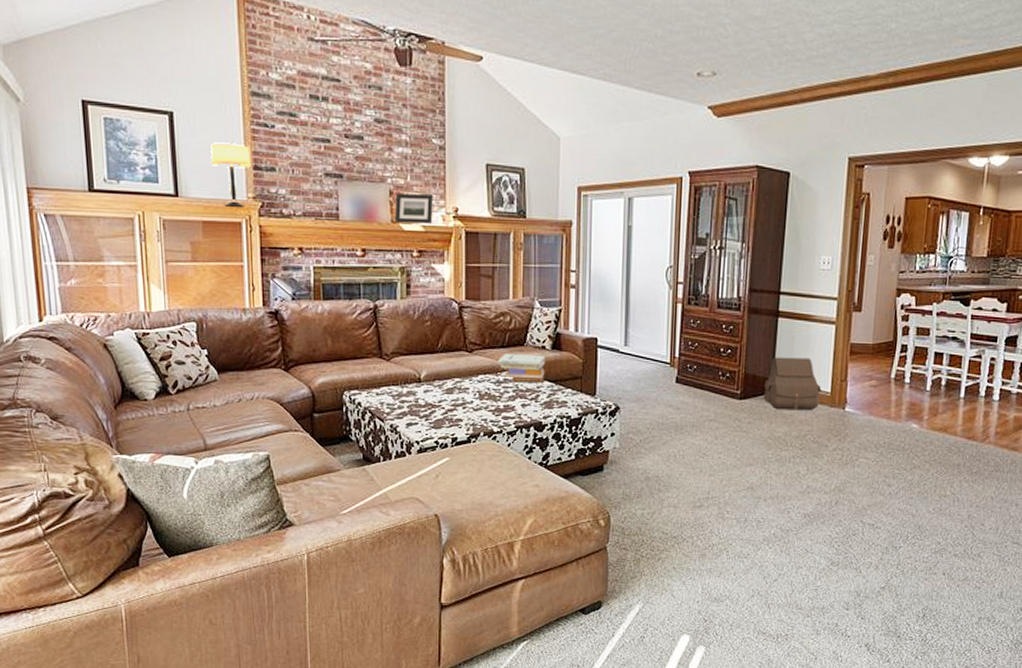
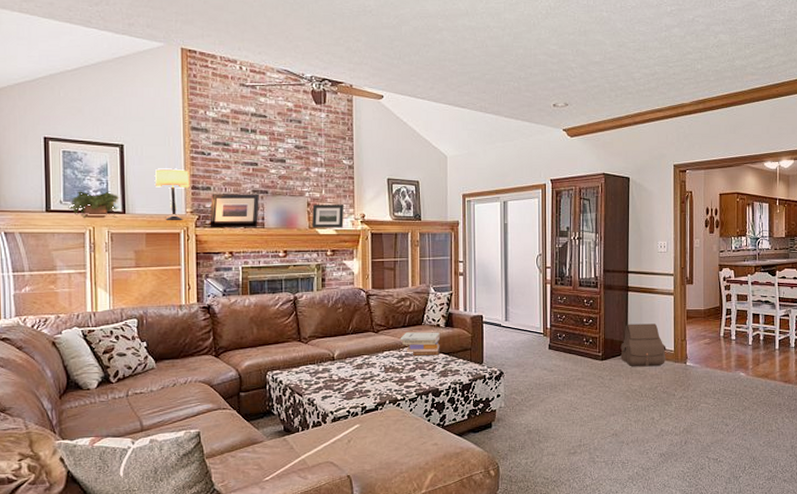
potted plant: none [113,167,170,202] -> present [68,191,119,219]
picture frame: none [275,176,333,220] -> present [210,194,259,228]

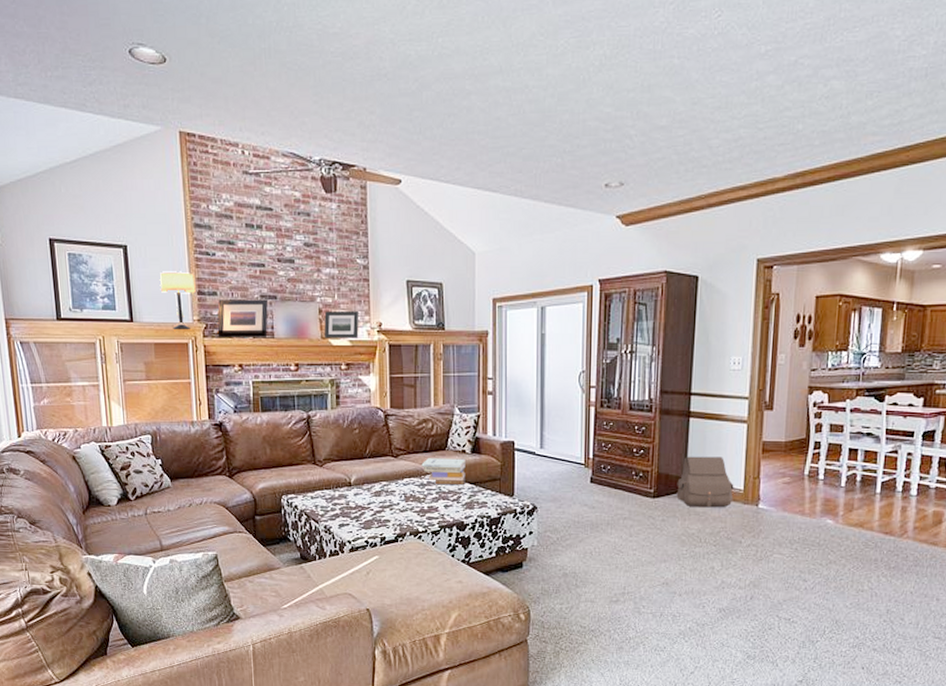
potted plant: present [68,191,119,219] -> none [77,297,126,328]

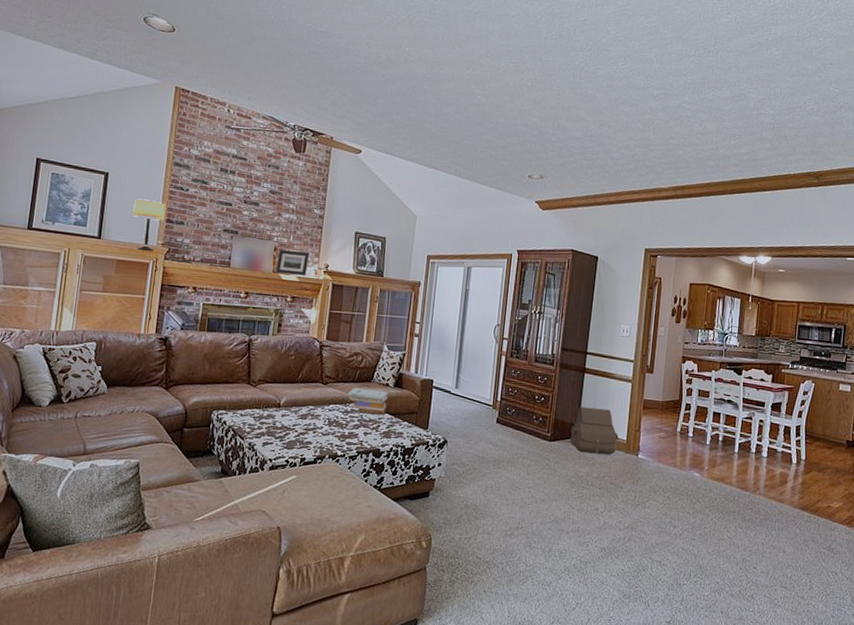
picture frame: present [217,299,268,338] -> none [178,229,229,266]

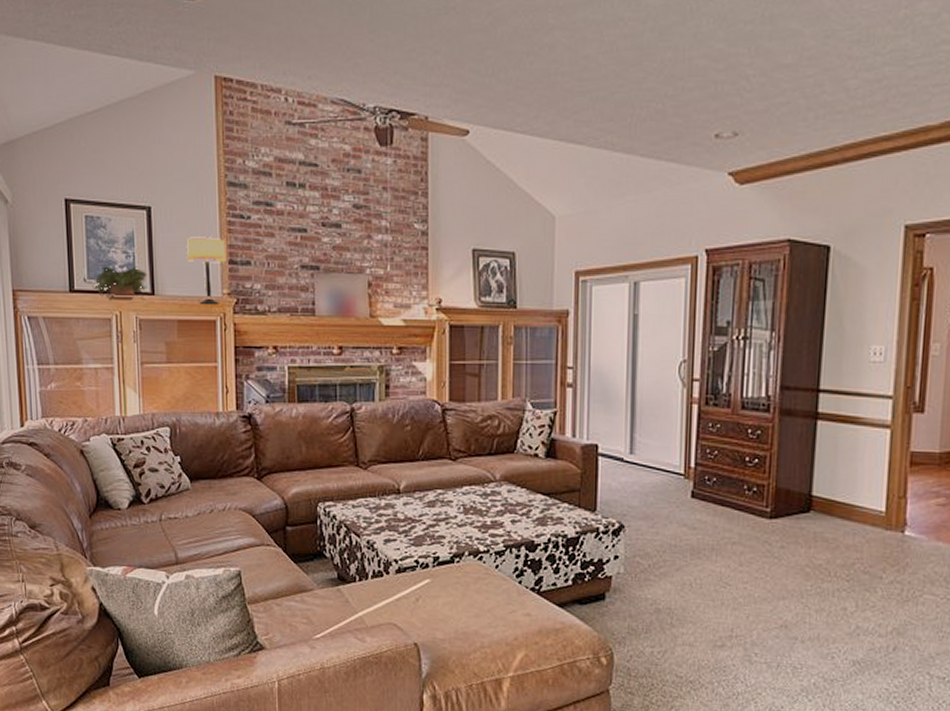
potted plant: none [48,212,97,242] -> present [92,266,147,302]
picture frame: present [276,250,309,276] -> none [374,285,414,318]
books: present [347,388,388,416] -> none [484,462,538,497]
satchel: present [569,406,619,454] -> none [799,468,873,533]

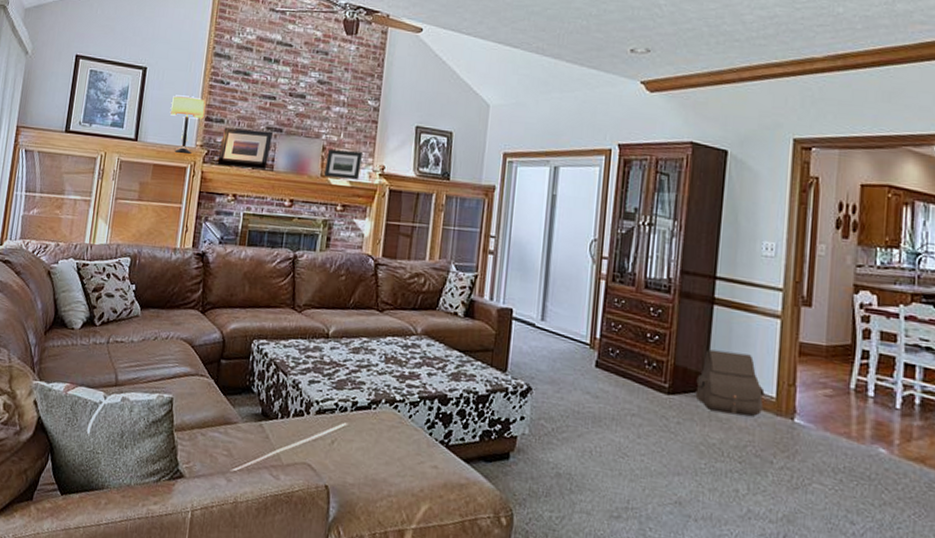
potted plant: present [92,266,147,302] -> none [85,113,134,145]
picture frame: none [250,270,309,316] -> present [217,127,273,169]
picture frame: none [374,285,414,318] -> present [324,149,362,180]
satchel: none [799,468,873,533] -> present [695,349,765,416]

